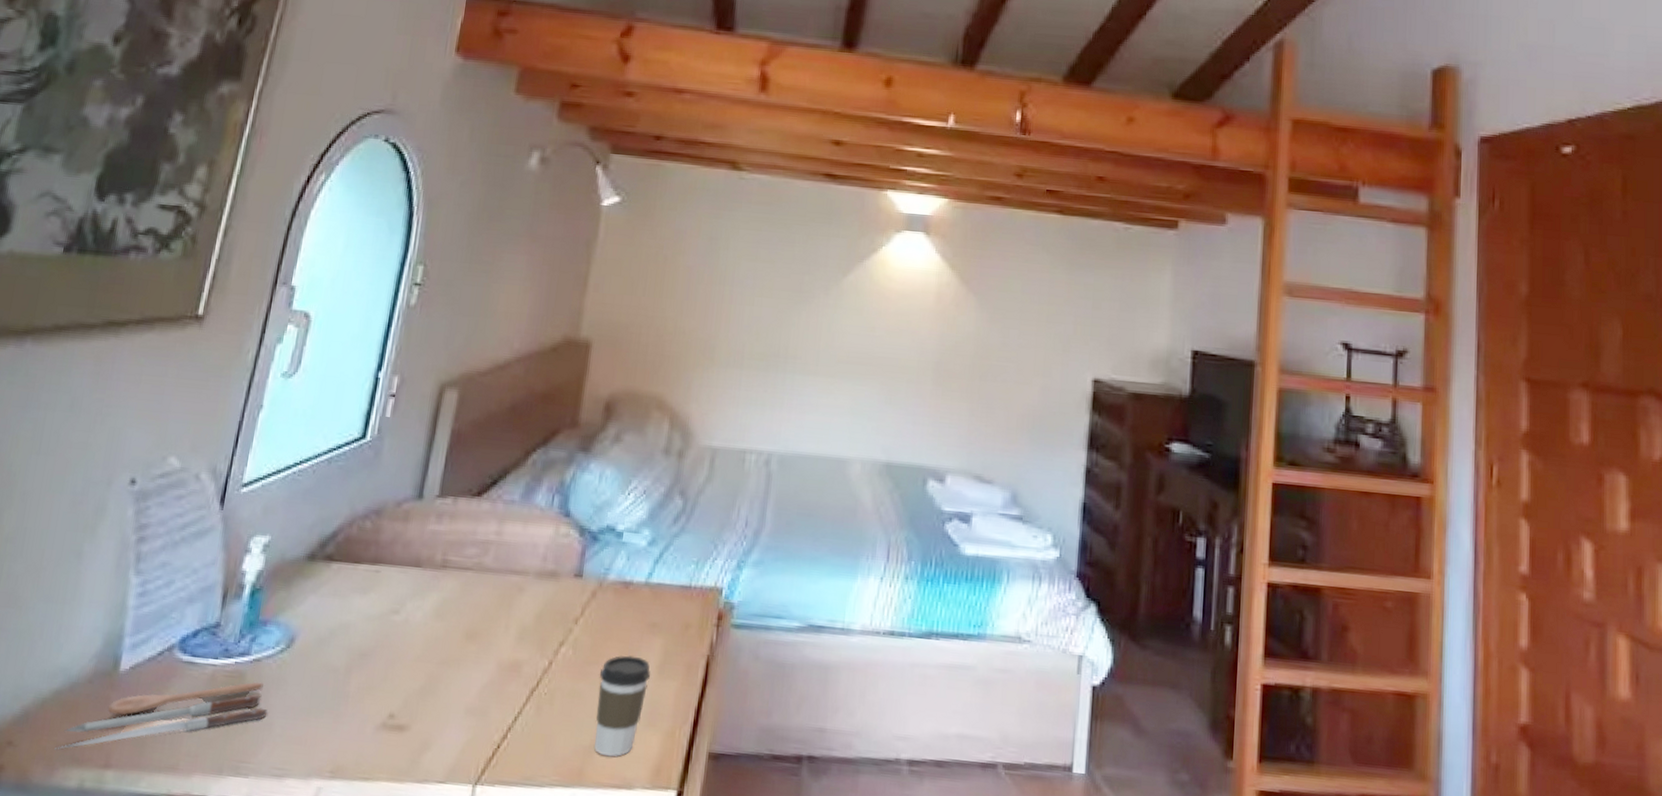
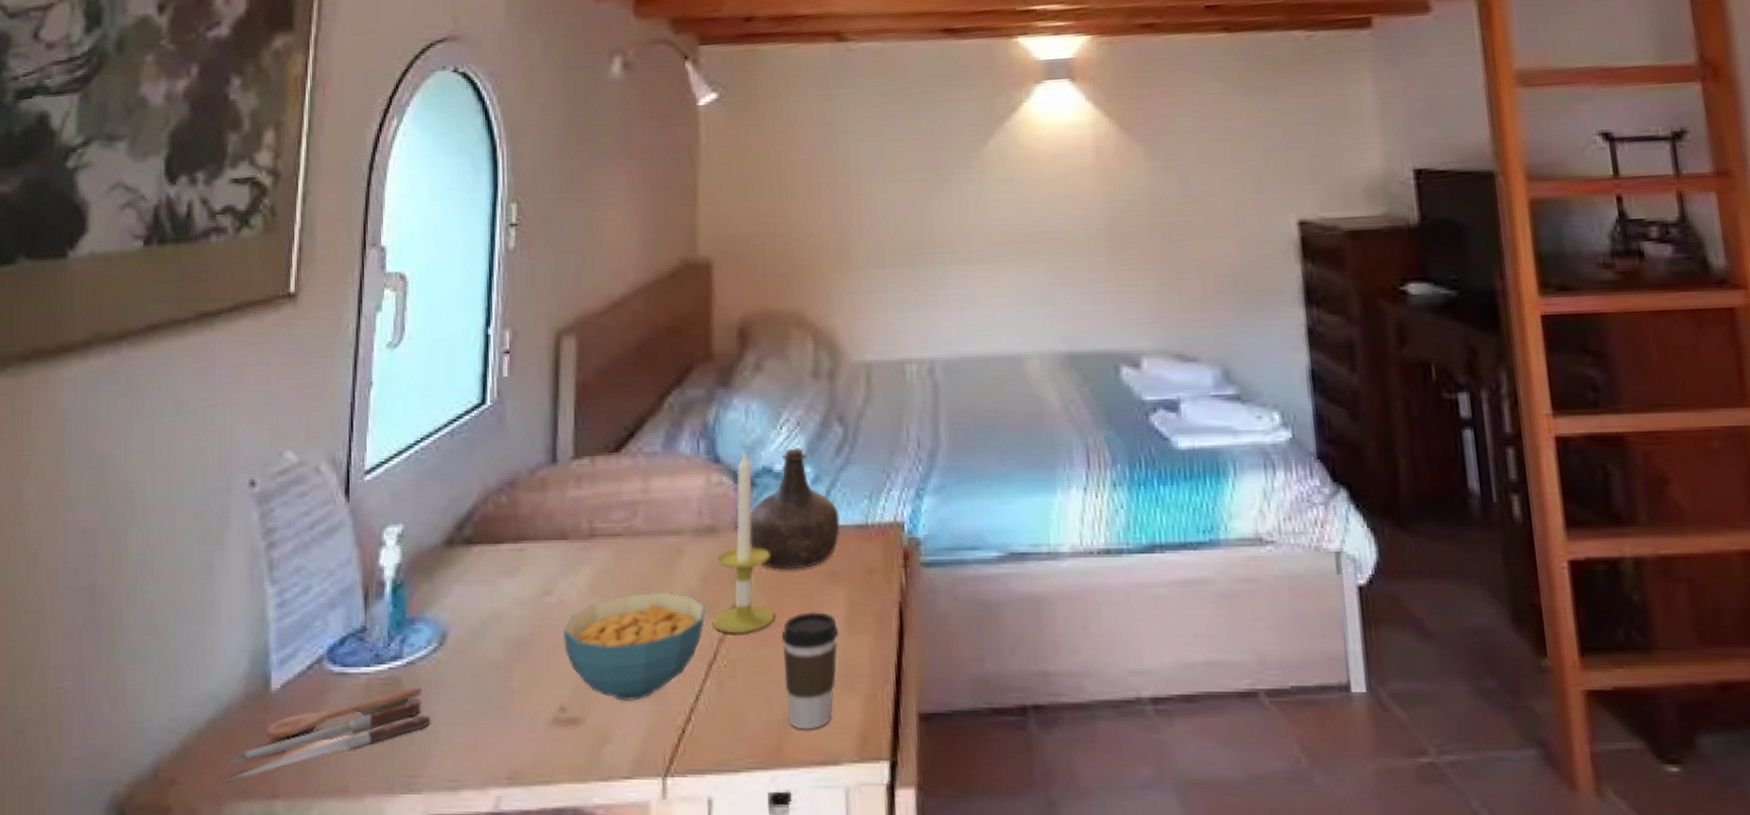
cereal bowl: none [402,621,536,716] -> present [563,591,705,702]
candle: none [540,508,602,668] -> present [712,449,775,634]
bottle: none [584,512,668,618] -> present [749,448,840,570]

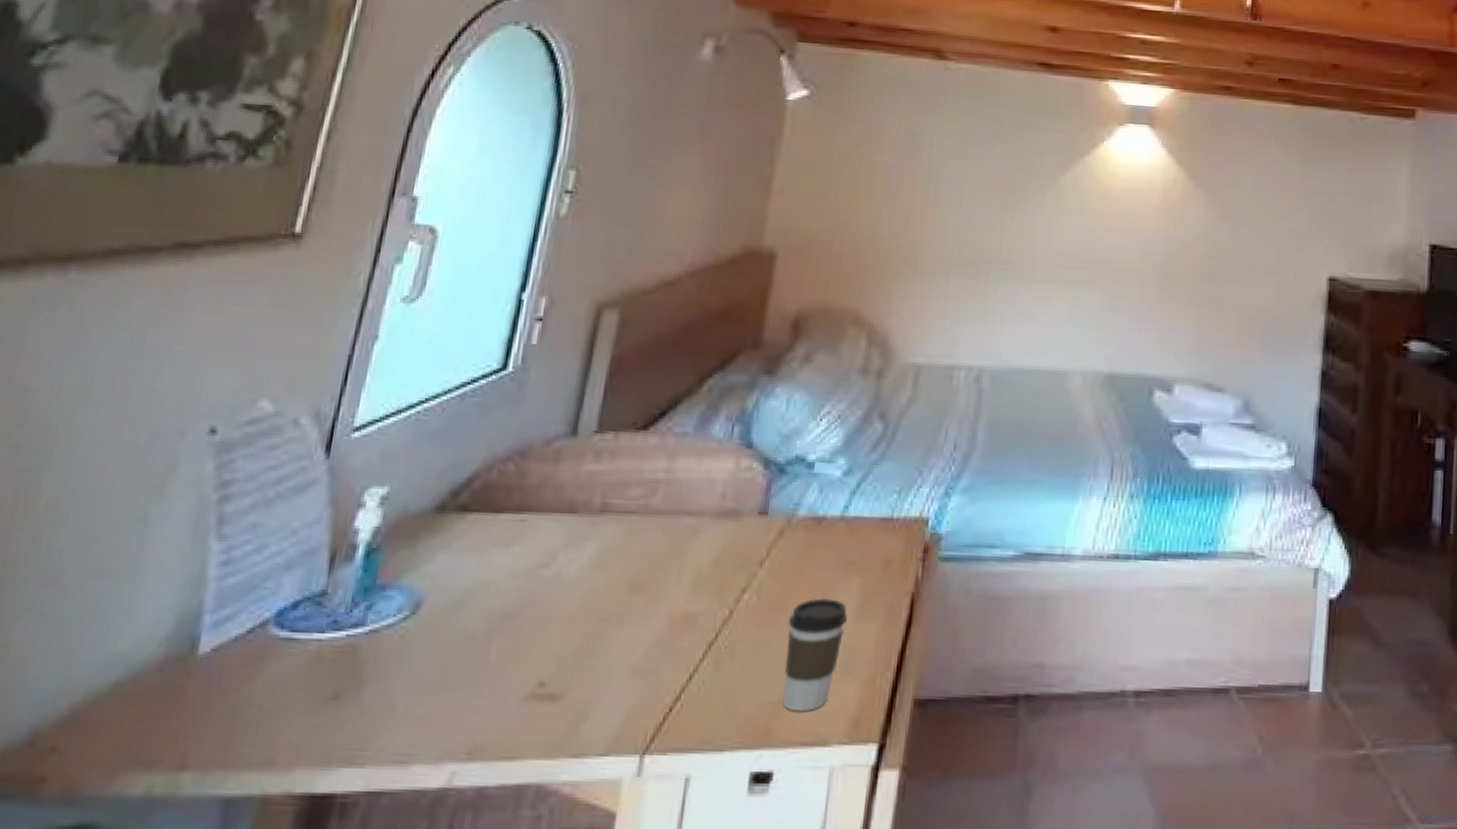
spoon: present [218,687,431,784] -> none [113,656,388,754]
cereal bowl: present [563,591,705,702] -> none [554,570,714,679]
candle: present [712,449,775,634] -> none [719,437,790,617]
bottle: present [749,448,840,570] -> none [770,440,867,557]

